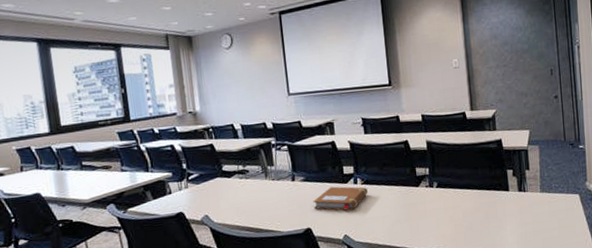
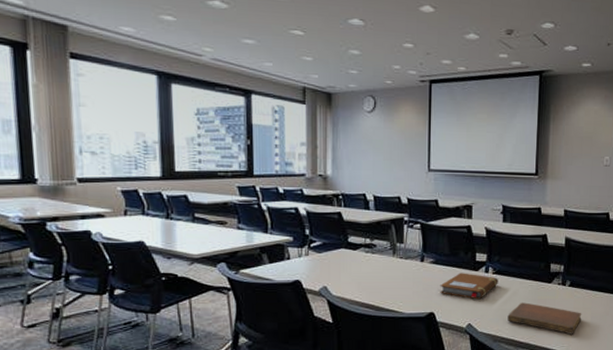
notebook: none [381,208,454,235] -> present [507,302,582,335]

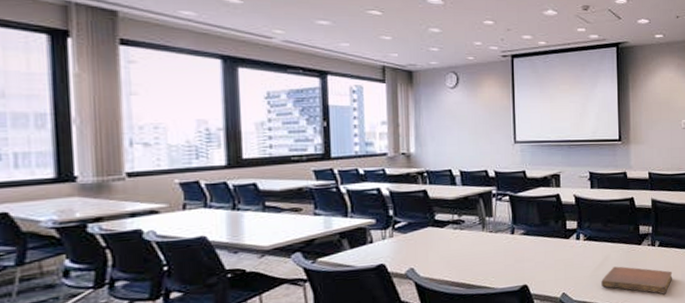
notebook: present [440,272,498,300] -> none [532,241,590,268]

